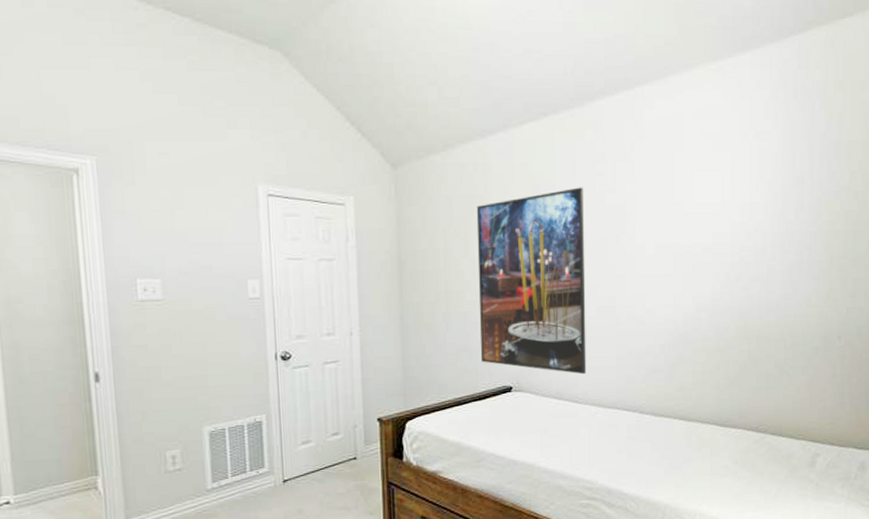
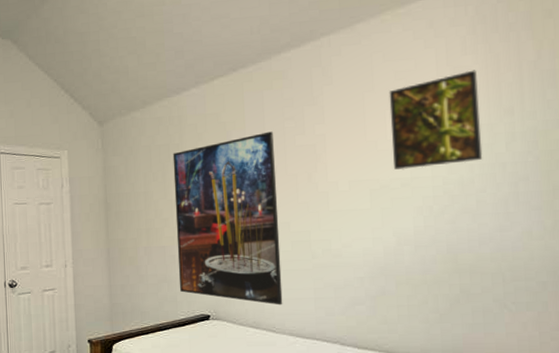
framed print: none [696,136,777,235] -> present [389,70,483,170]

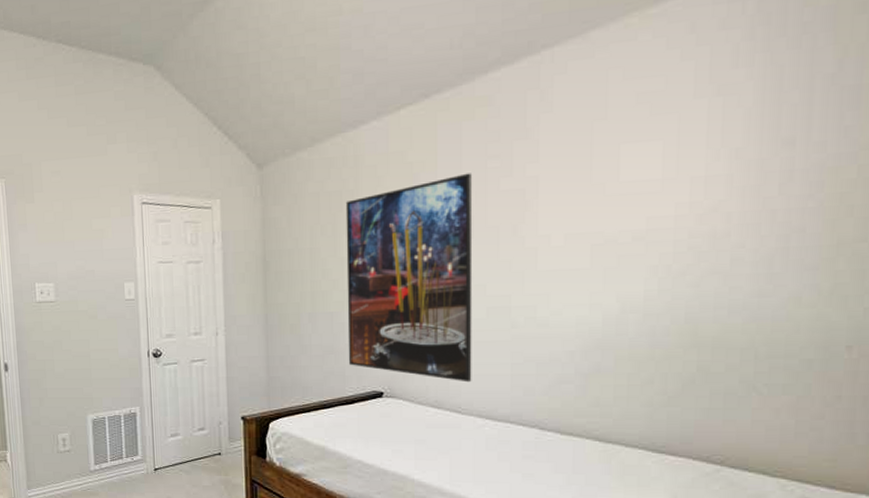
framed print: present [389,70,483,170] -> none [624,87,751,220]

